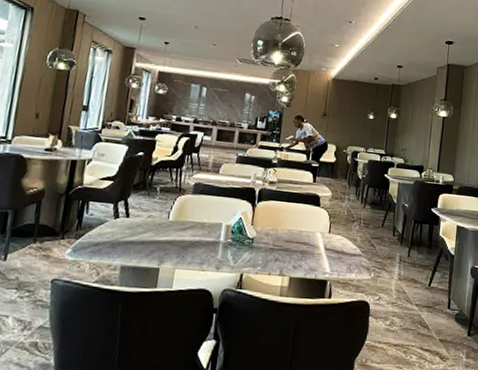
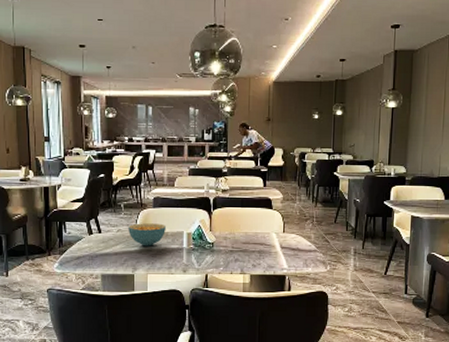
cereal bowl: none [160,210,205,237] -> present [128,223,167,246]

